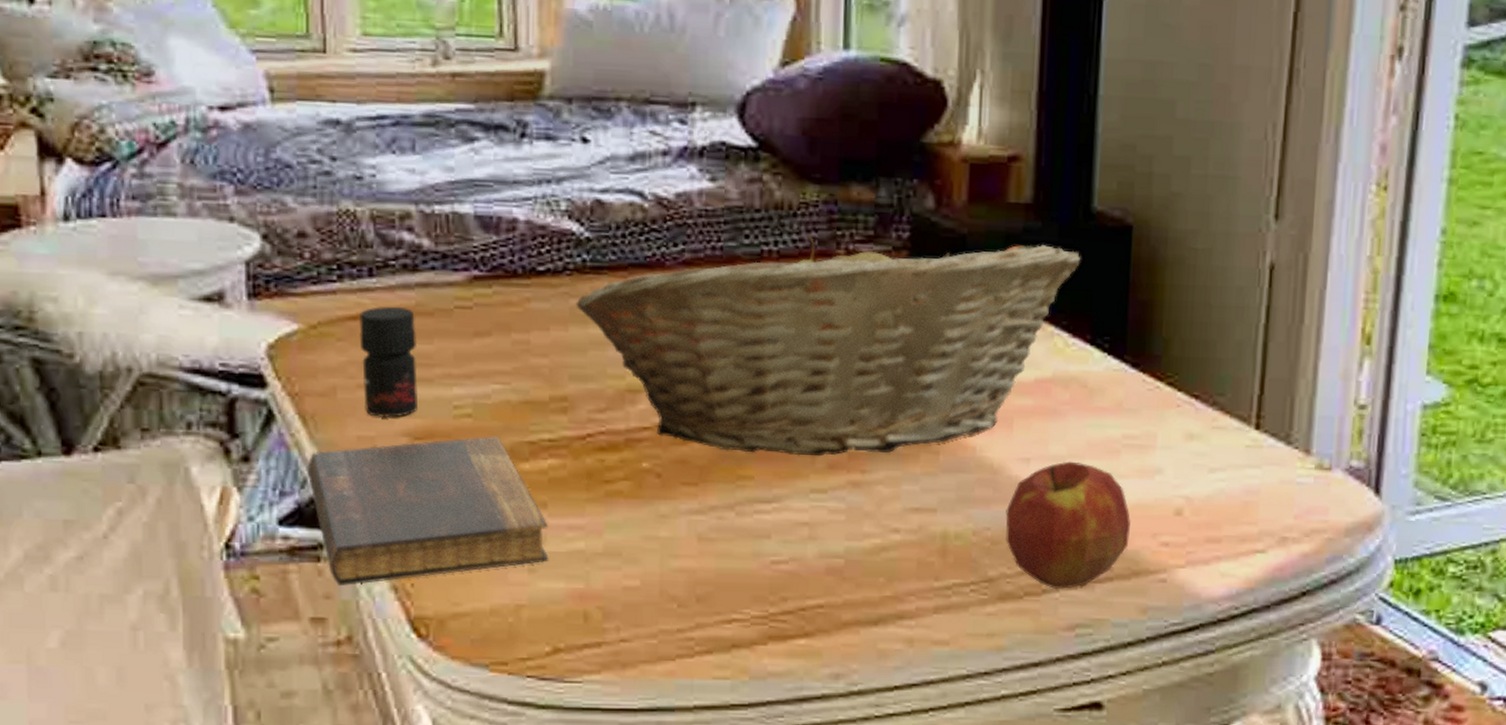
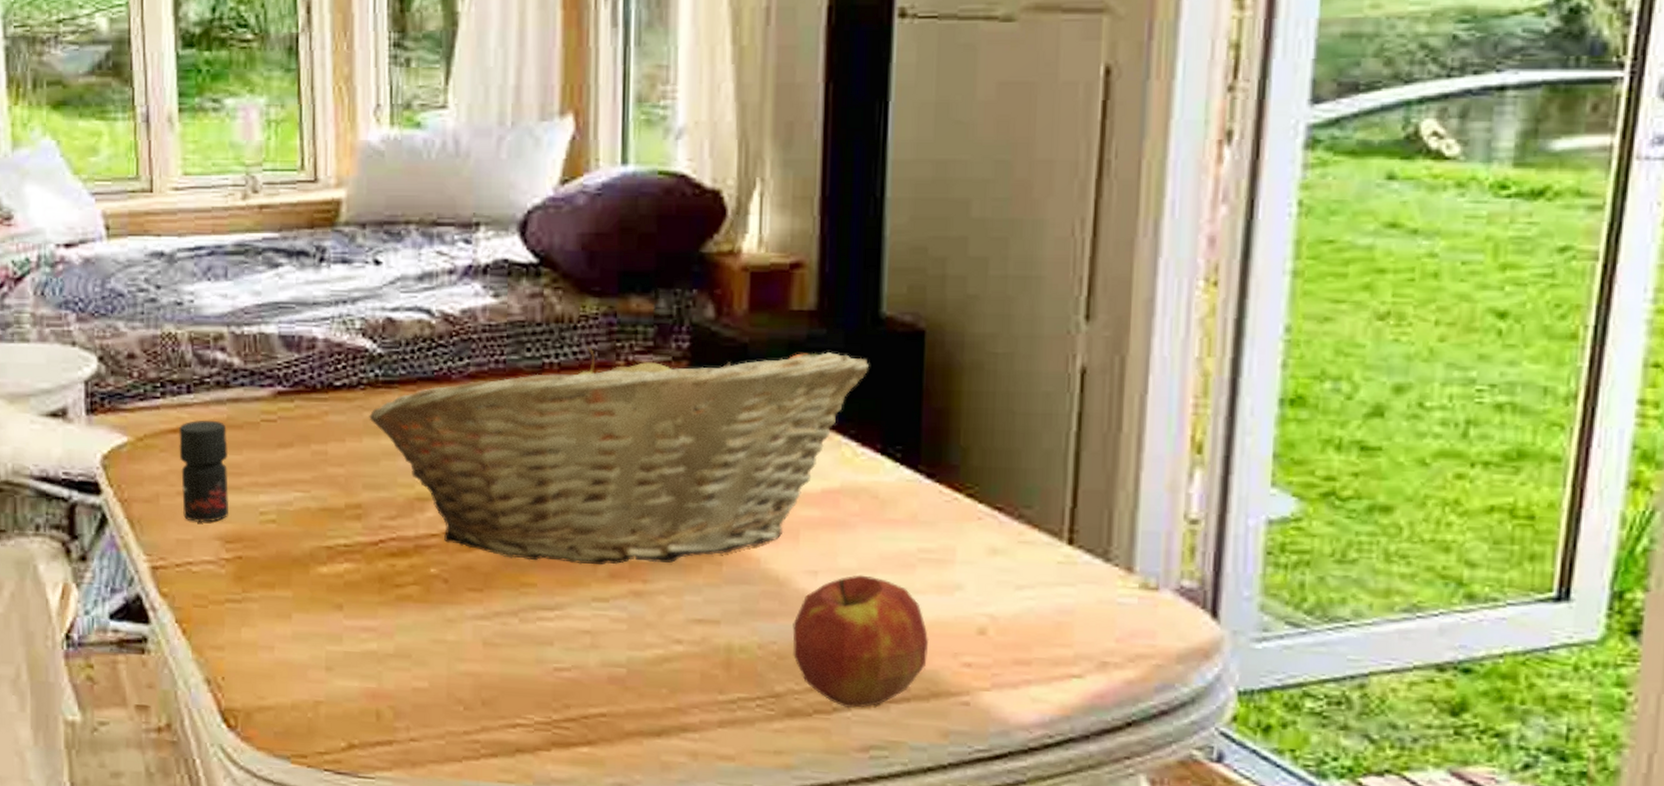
book: present [307,436,549,587] -> none [134,541,345,678]

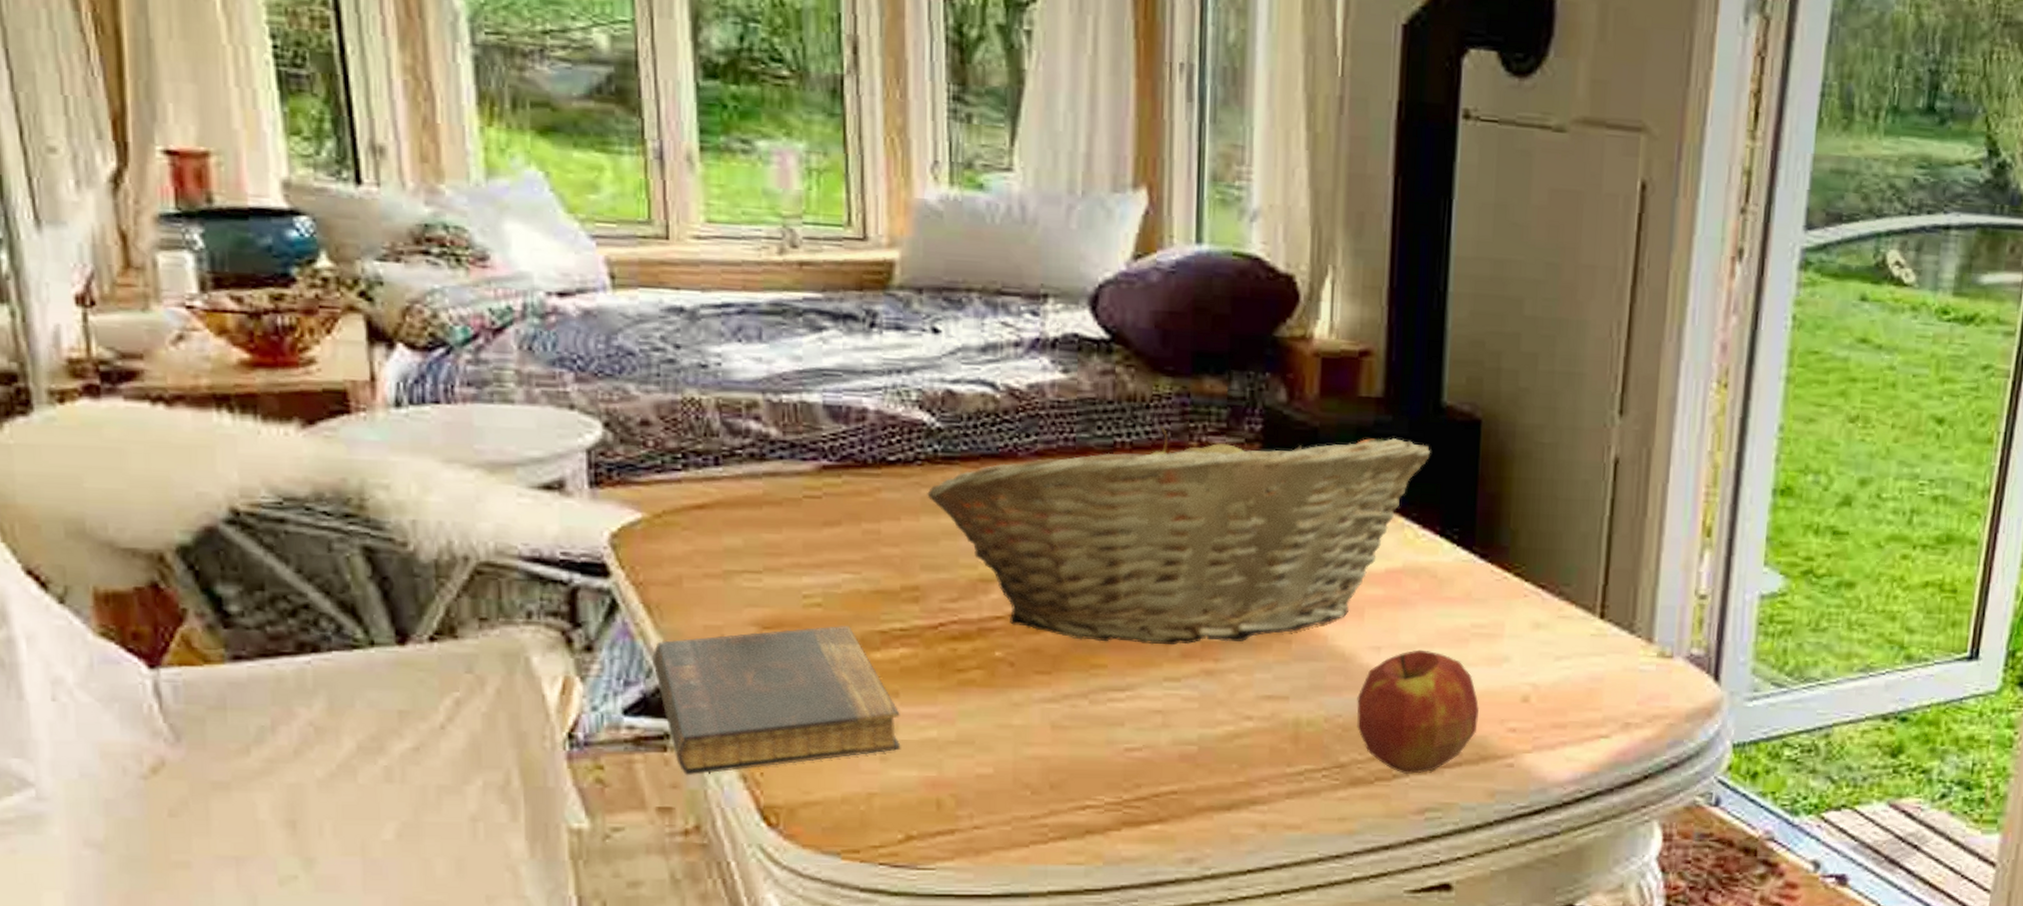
book: none [134,541,345,678] -> present [652,626,901,776]
jar: present [178,420,229,522] -> none [704,495,767,607]

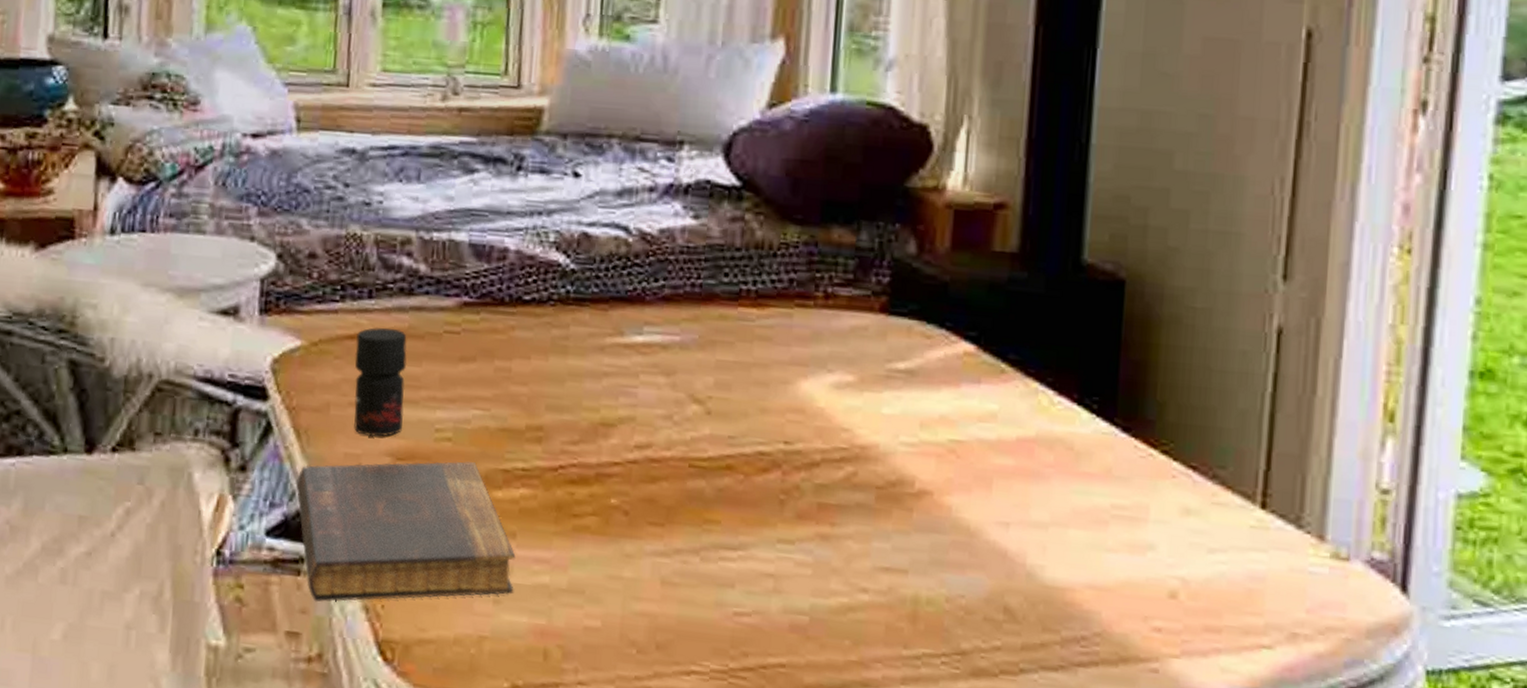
jar: none [704,495,767,607] -> present [354,328,407,437]
fruit basket: present [927,425,1431,645] -> none [557,274,1069,506]
apple: present [1356,649,1480,775] -> none [981,529,1120,671]

